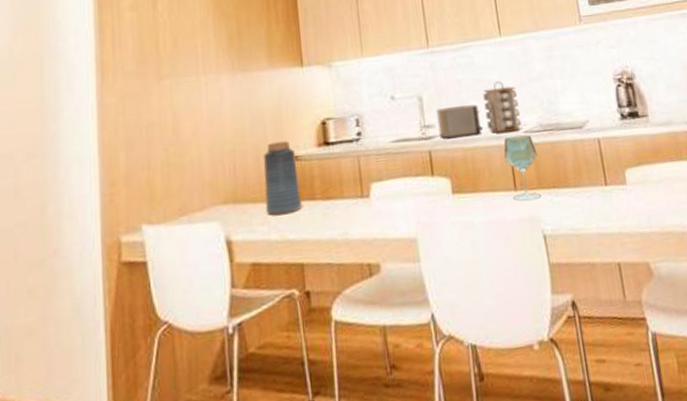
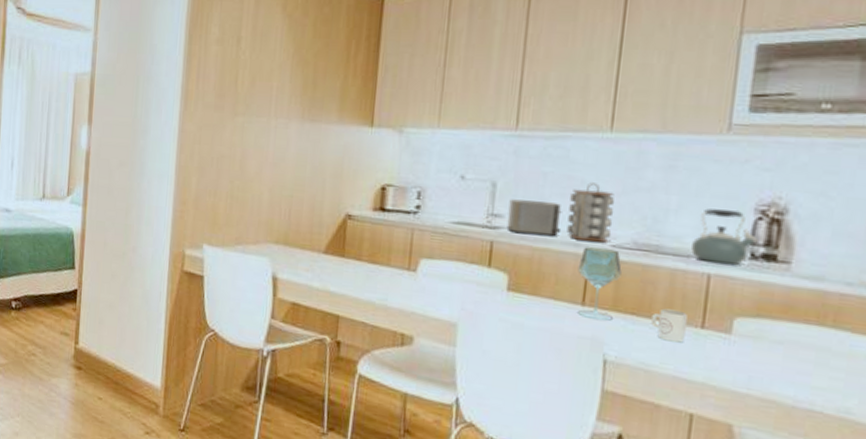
vase: present [262,141,302,216] -> none [313,197,350,268]
mug: none [568,174,597,205] -> present [651,308,688,343]
kettle: none [579,83,623,129] -> present [690,208,758,265]

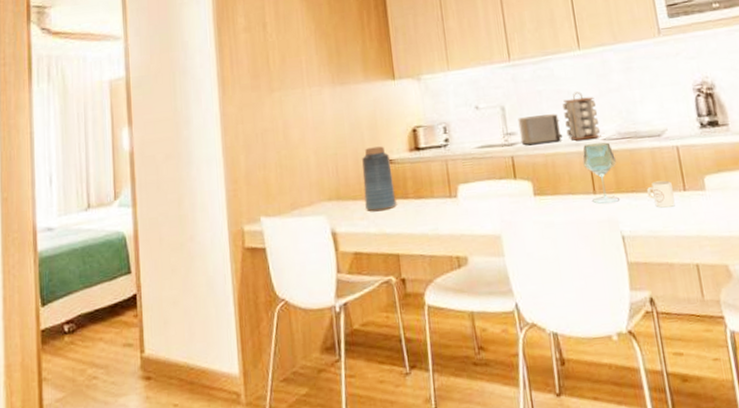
vase: none [313,197,350,268] -> present [361,146,397,212]
kettle: present [690,208,758,265] -> none [658,93,702,137]

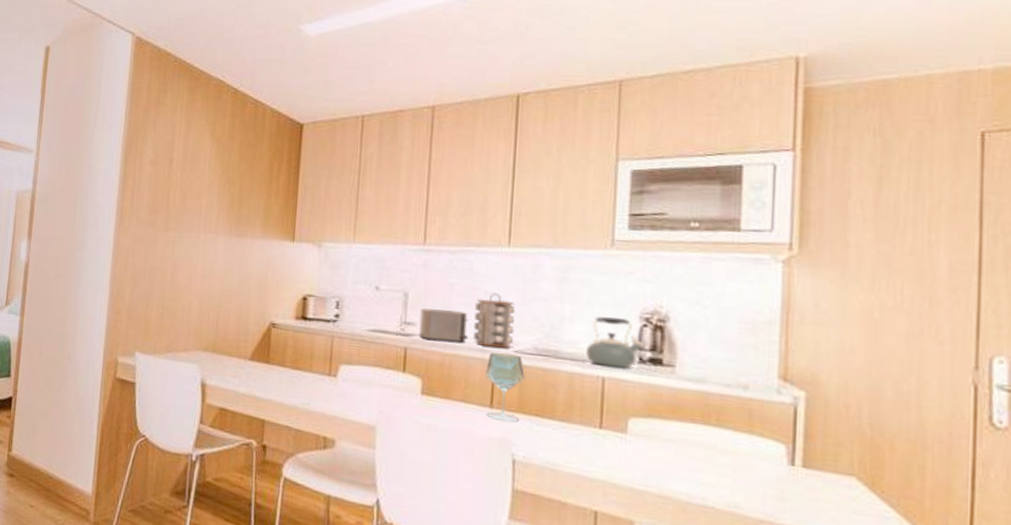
vase: present [361,146,397,212] -> none [239,306,274,374]
mug: present [647,180,675,208] -> none [554,410,588,443]
kettle: none [658,93,702,137] -> present [585,316,645,369]

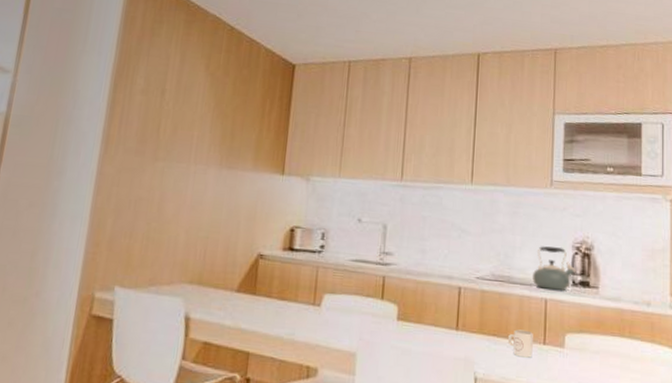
toaster: present [419,308,469,344] -> none [396,239,438,272]
spice rack: present [473,293,516,349] -> none [442,225,477,276]
wine glass: present [485,352,525,423] -> none [452,279,485,344]
mug: none [554,410,588,443] -> present [508,329,534,358]

